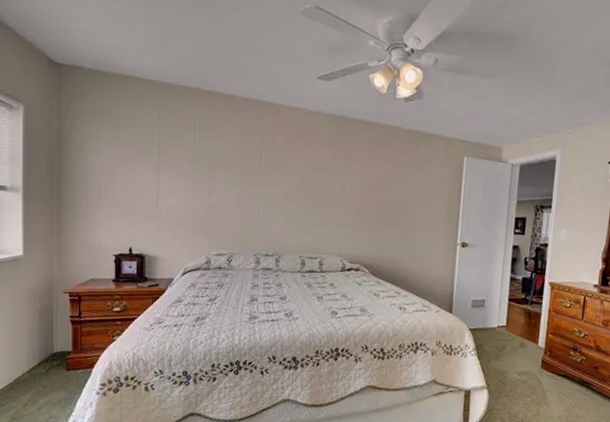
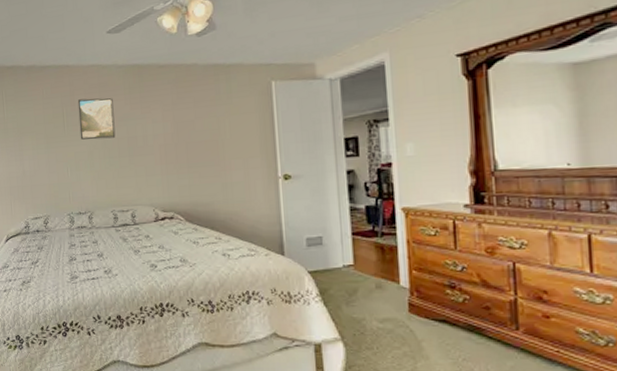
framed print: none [276,140,315,185] -> present [77,98,116,140]

